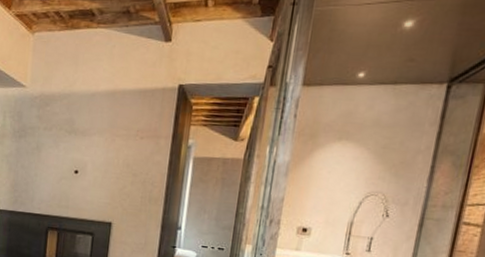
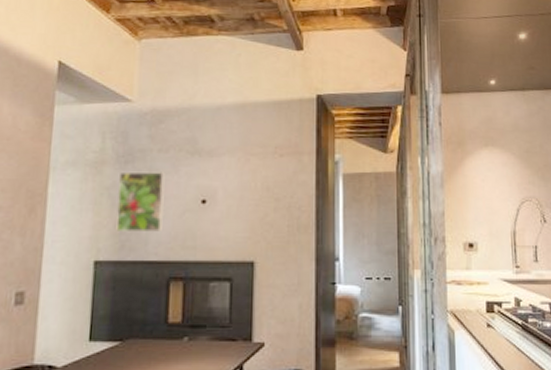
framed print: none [12,144,48,193] -> present [116,171,165,233]

